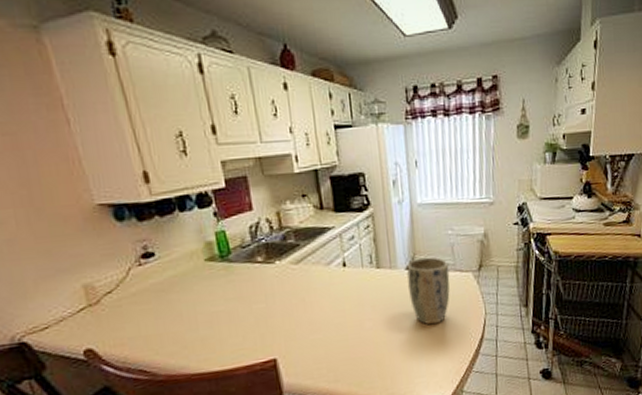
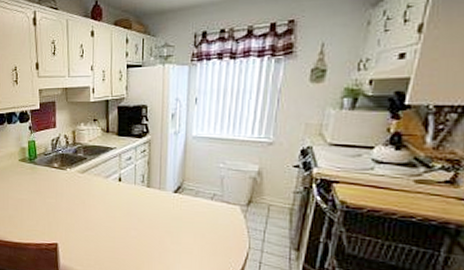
plant pot: present [407,257,450,325] -> none [174,184,216,247]

